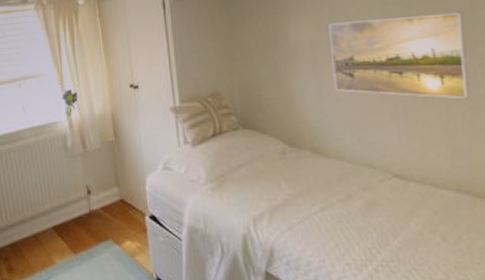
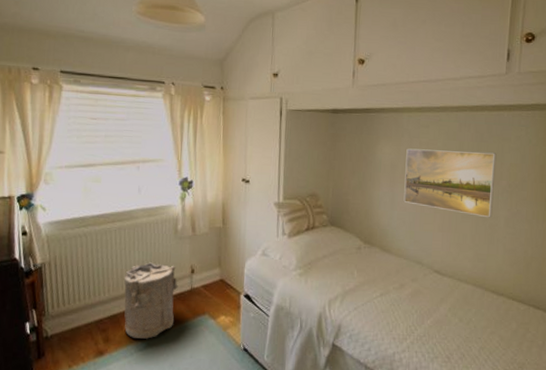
laundry hamper: none [20,185,77,268] -> present [124,262,178,339]

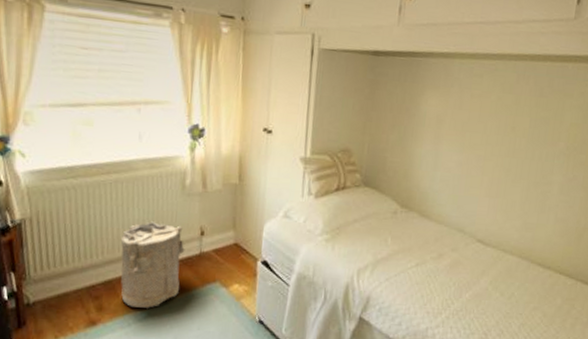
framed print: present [403,148,497,218] -> none [448,100,557,184]

